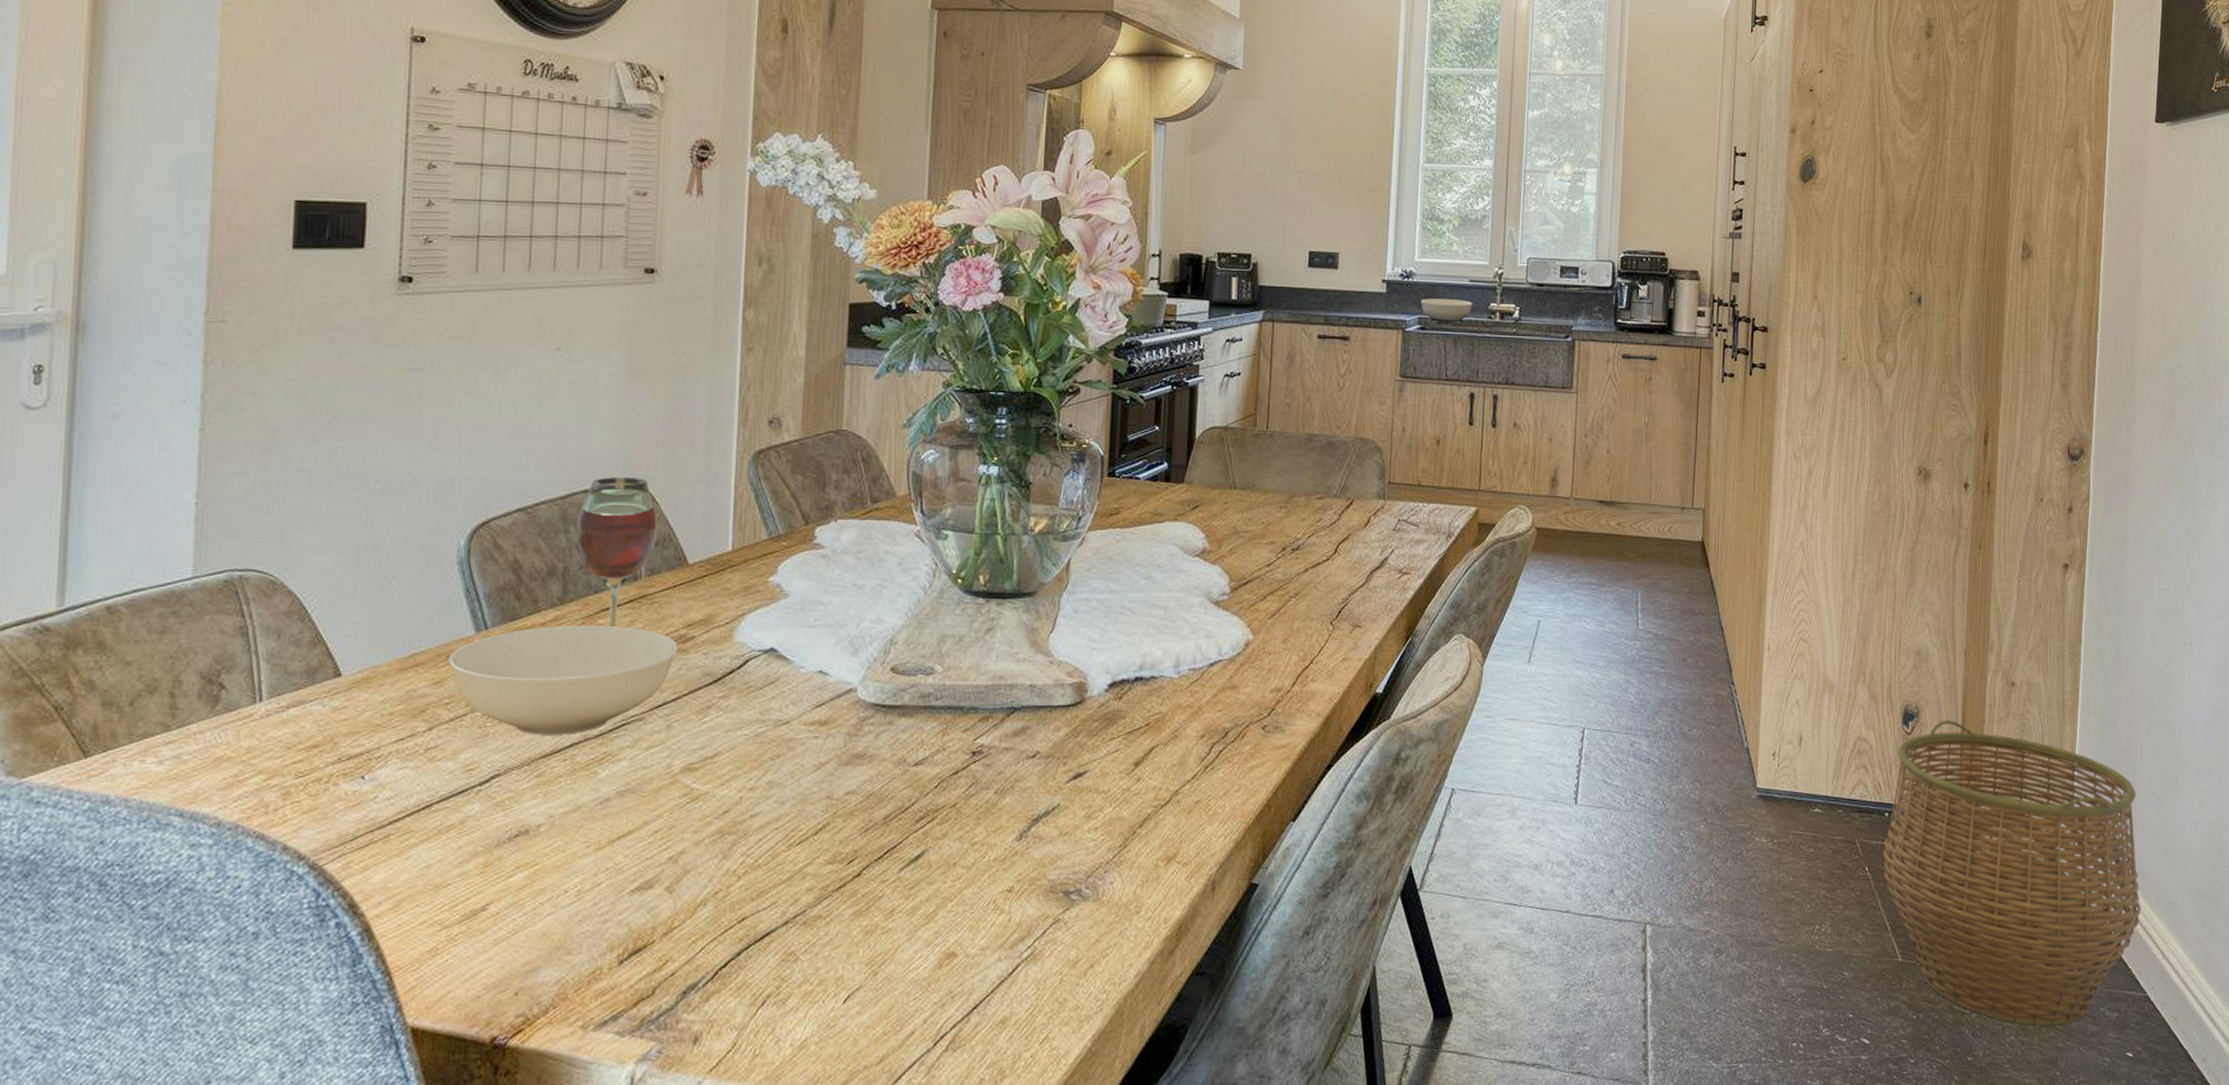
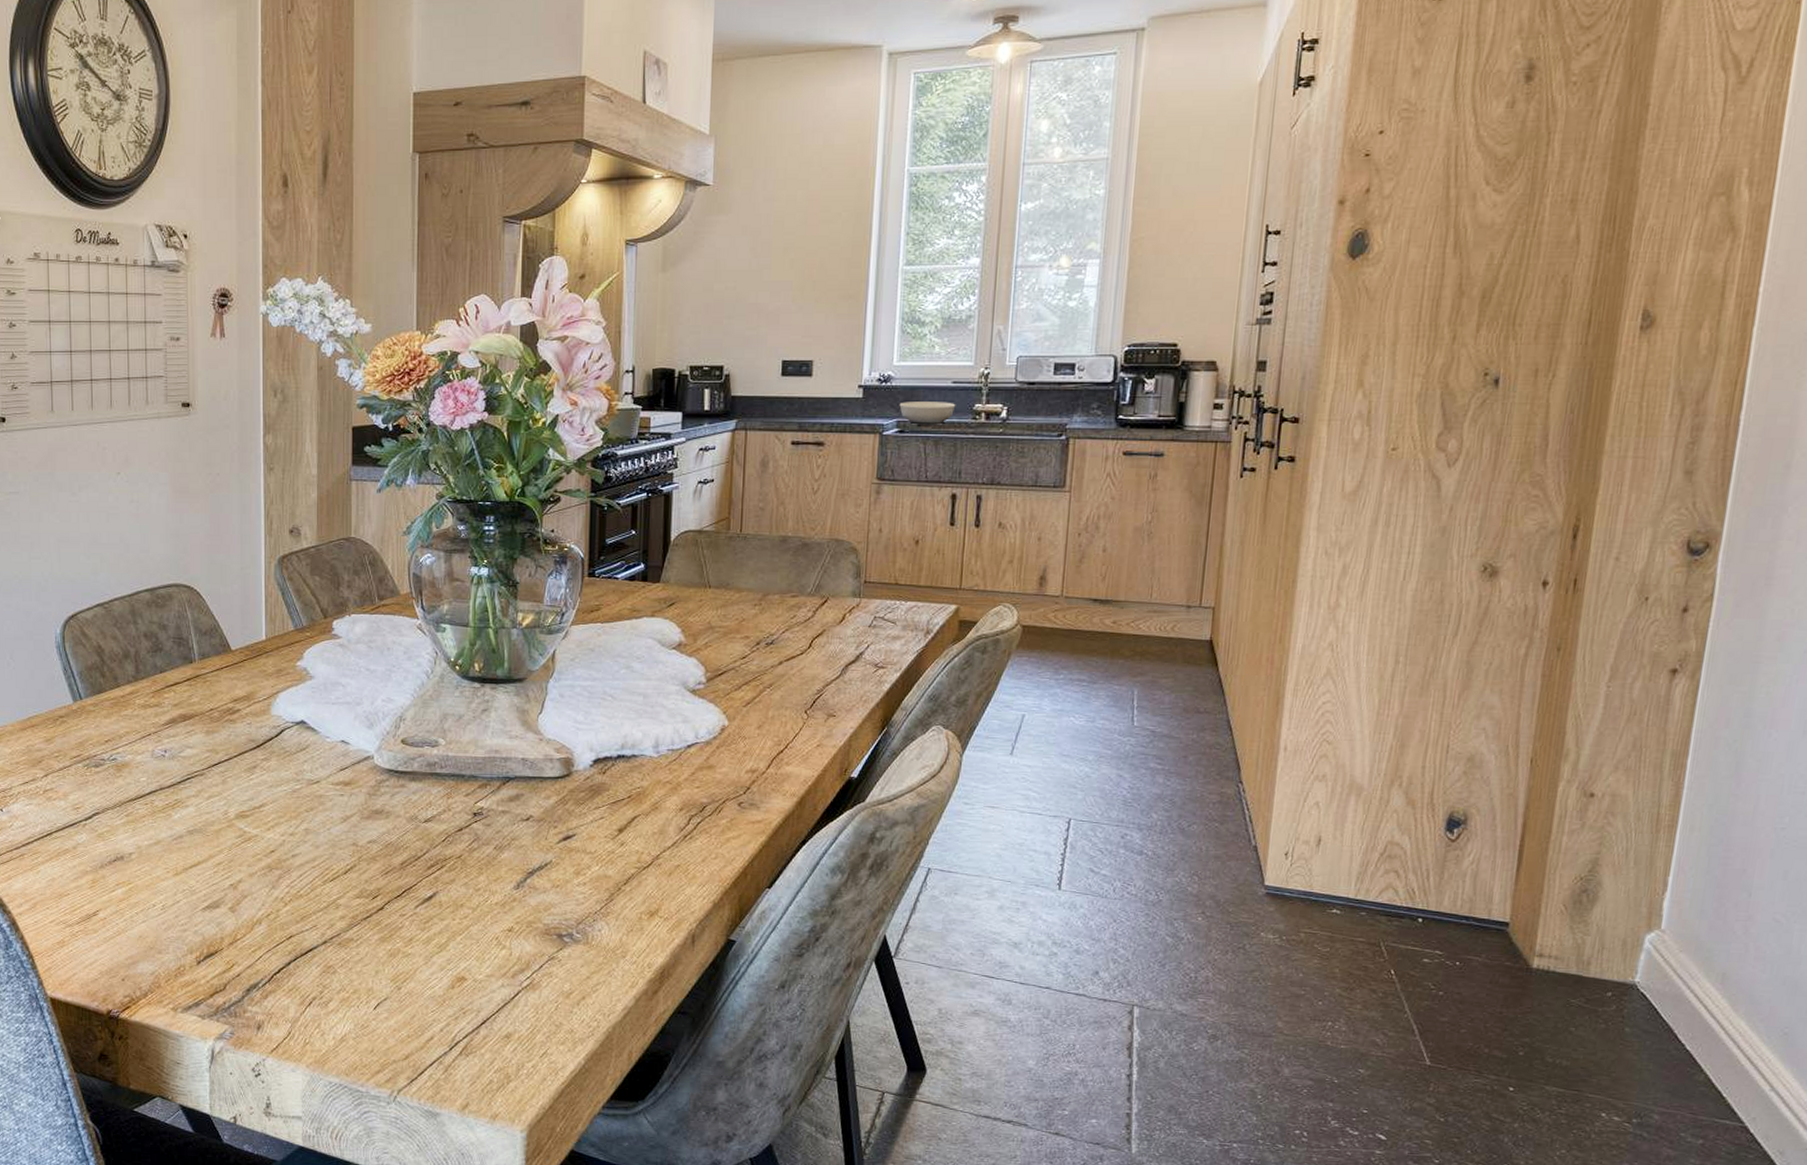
bowl: present [448,625,679,735] -> none [55,698,228,785]
wineglass: present [577,477,658,628] -> none [143,579,206,701]
basket: present [1883,720,2141,1027] -> none [1413,829,1750,1145]

